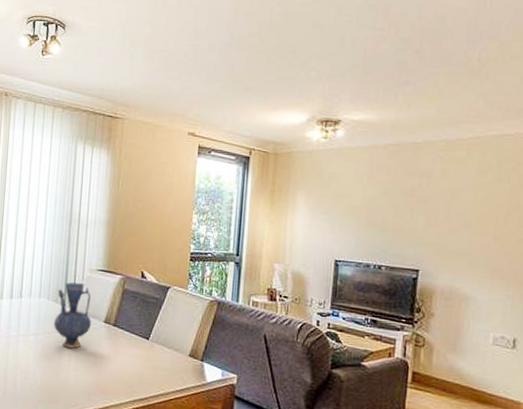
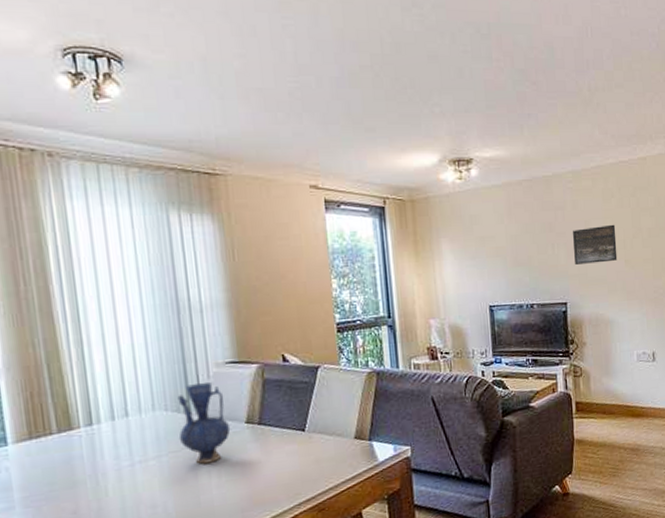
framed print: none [434,197,488,236] -> present [572,224,618,265]

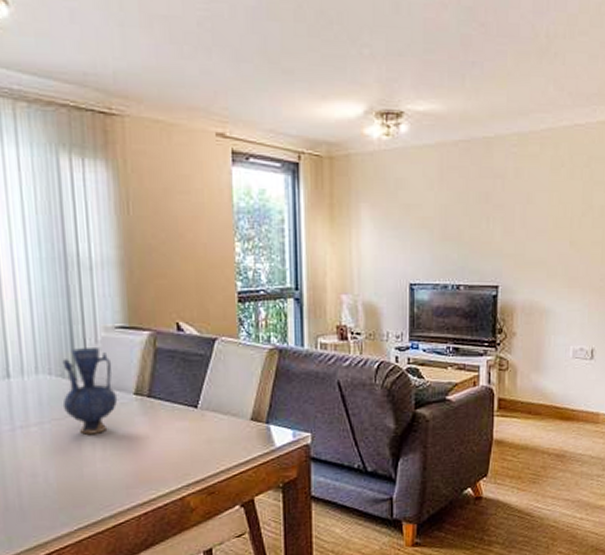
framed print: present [572,224,618,265] -> none [511,198,563,243]

